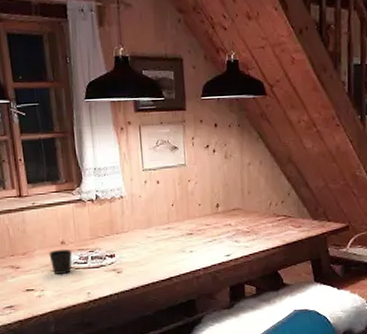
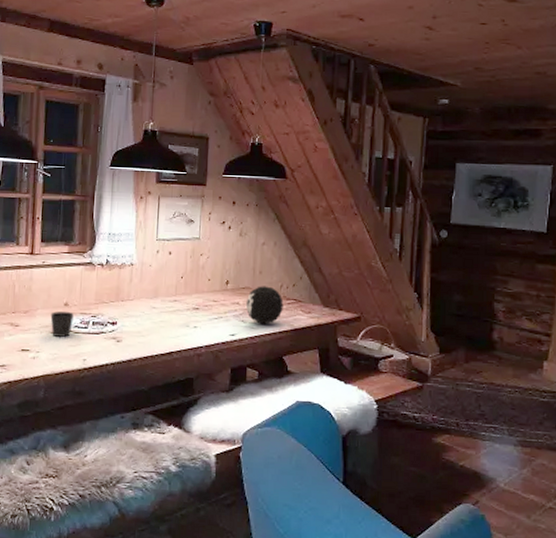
decorative orb: none [237,205,274,242] -> present [245,286,284,324]

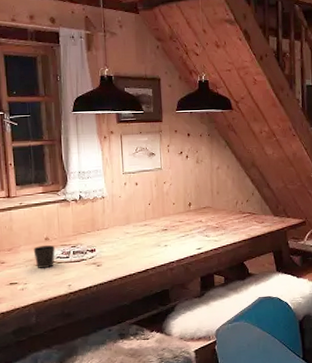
decorative orb: present [245,286,284,324] -> none [207,204,240,237]

